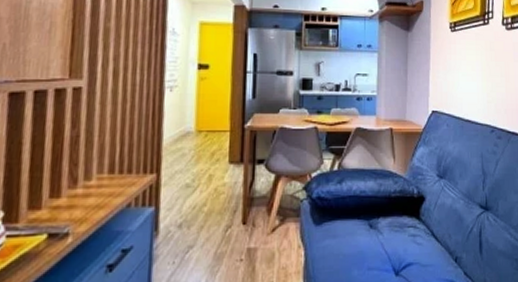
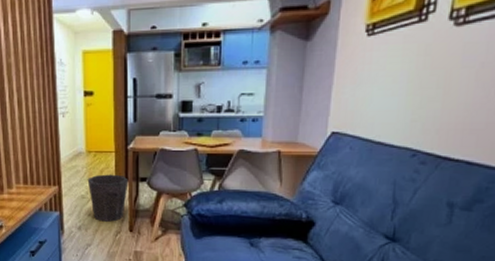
waste bin: none [194,157,244,215] -> present [87,174,129,222]

